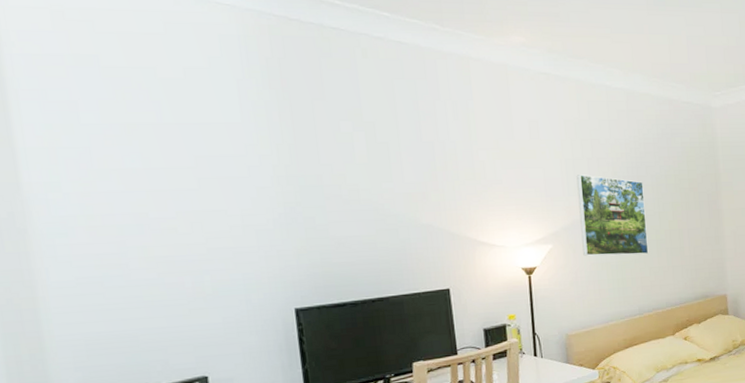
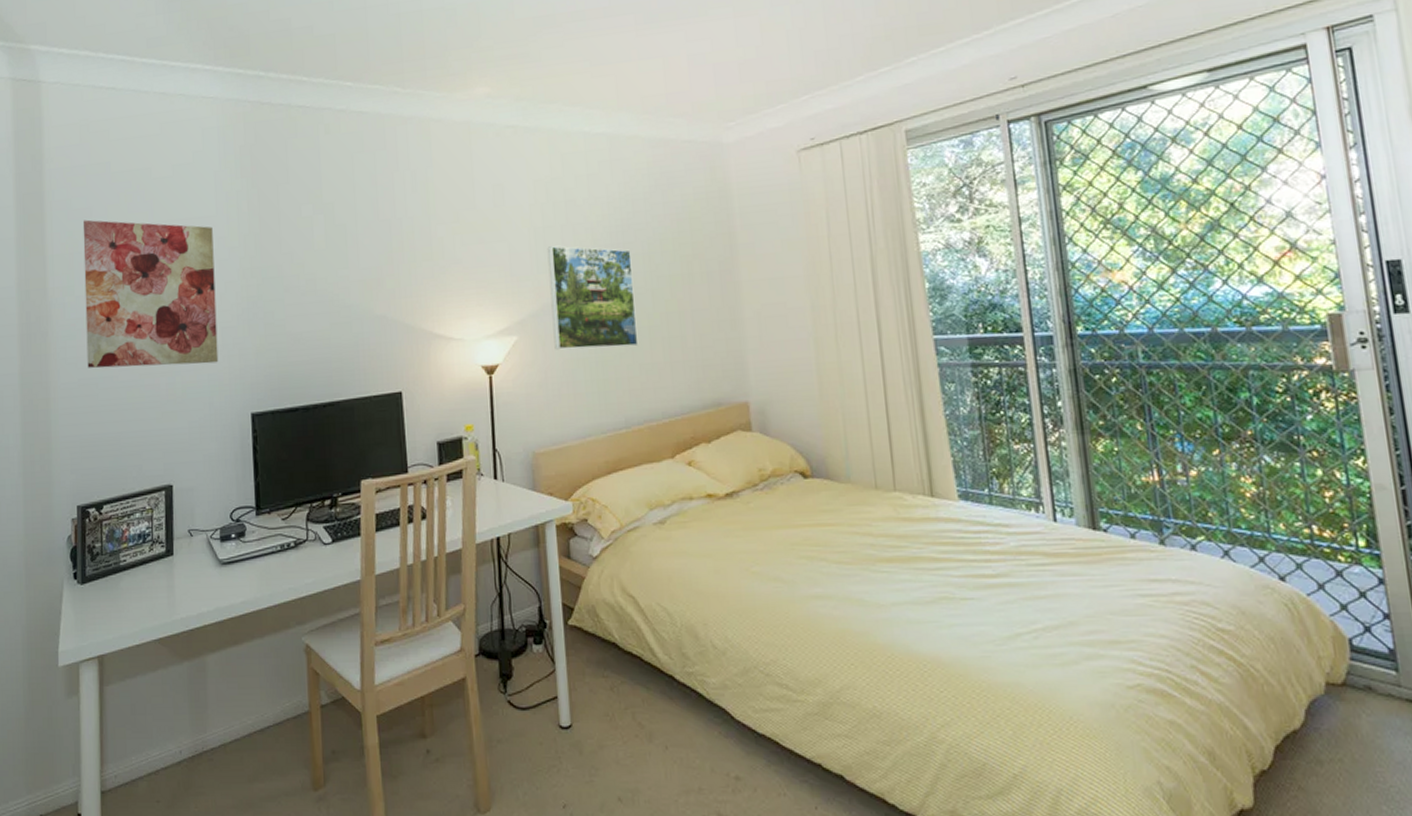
wall art: none [65,113,254,267] -> present [82,219,219,369]

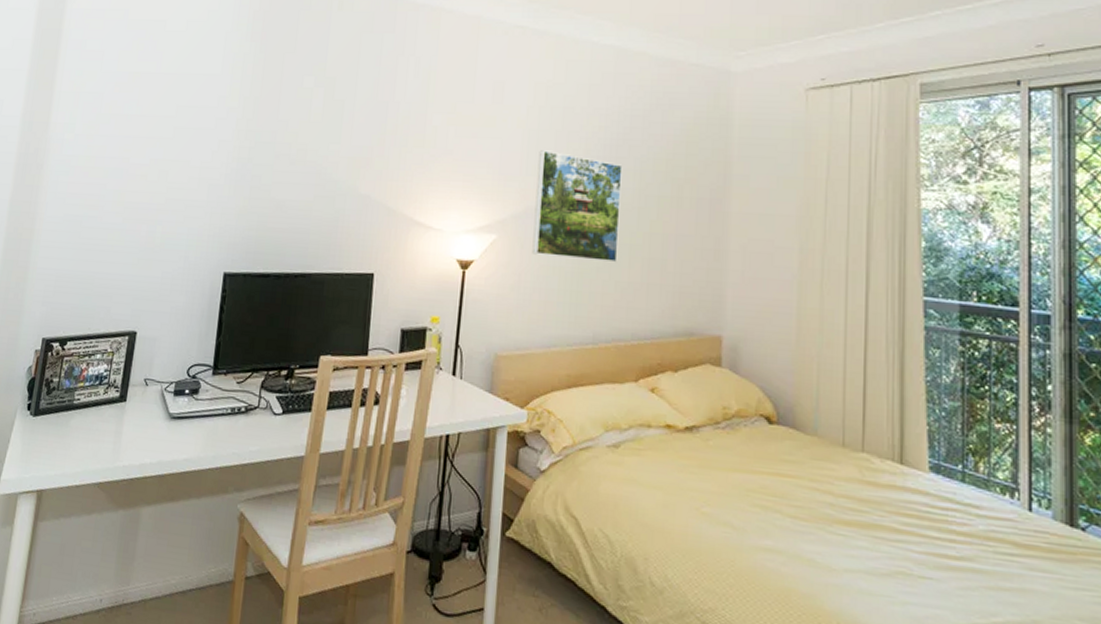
wall art: present [82,219,219,369] -> none [75,62,216,218]

